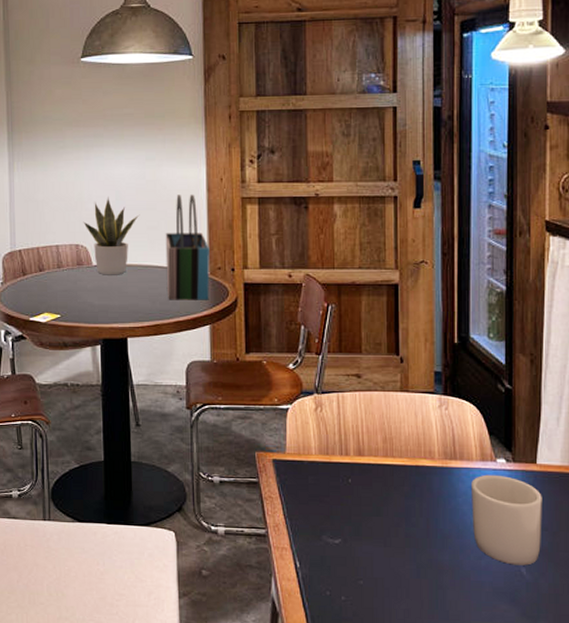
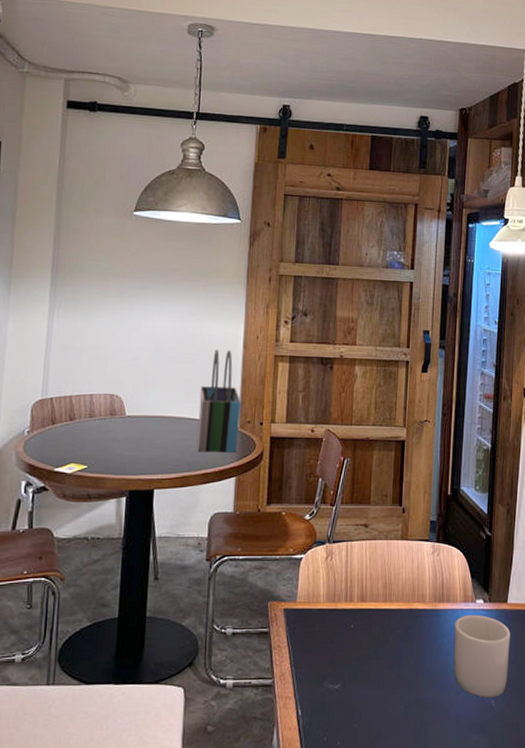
potted plant: present [83,197,140,275] -> none [120,348,178,426]

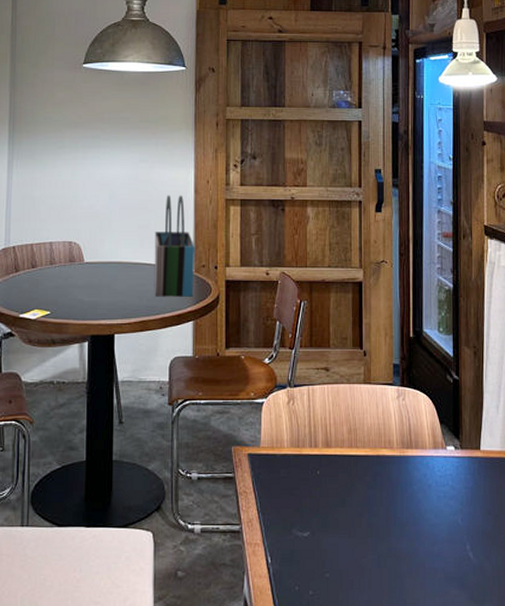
mug: present [453,614,511,698] -> none [425,462,486,550]

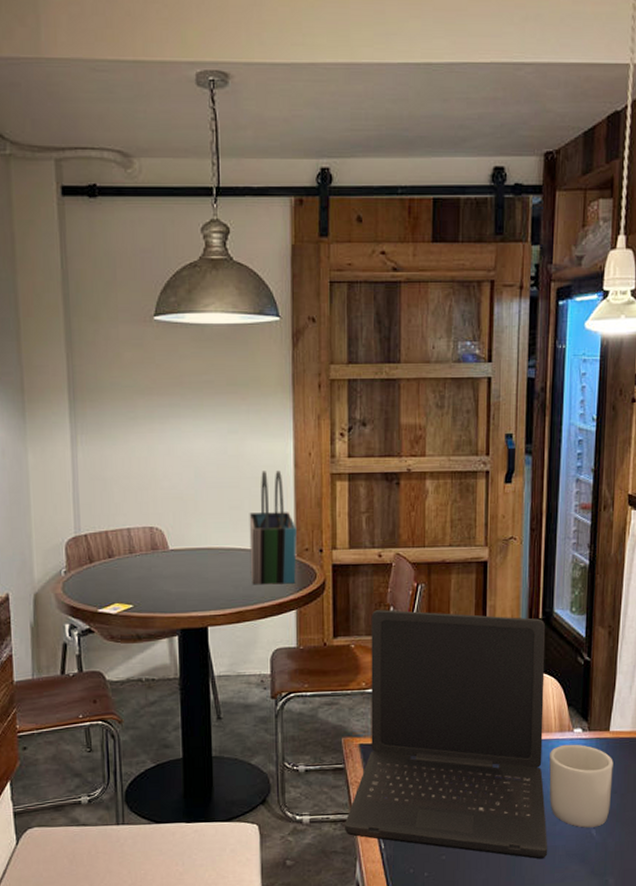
laptop: none [234,324,428,582] -> present [345,610,548,859]
mug: none [425,462,486,550] -> present [549,744,613,828]

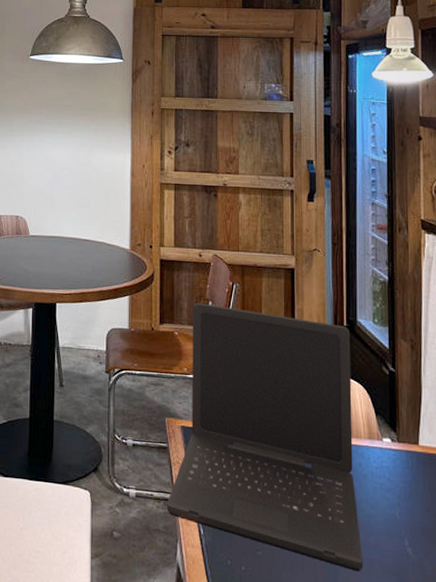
tote bag: present [249,470,297,585] -> none [92,177,131,273]
mug: present [549,744,613,828] -> none [360,452,426,546]

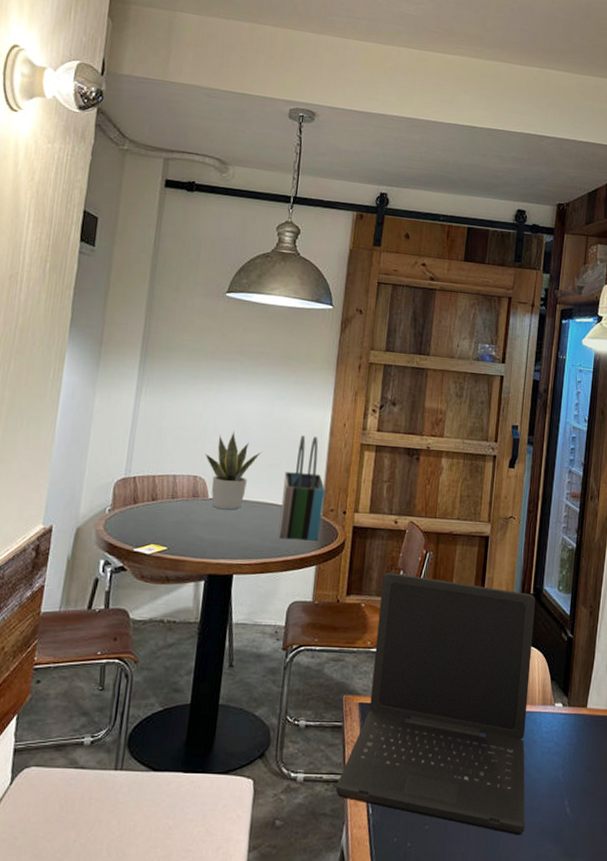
potted plant: none [23,176,73,246] -> present [205,431,263,510]
tote bag: none [92,177,131,273] -> present [279,435,325,541]

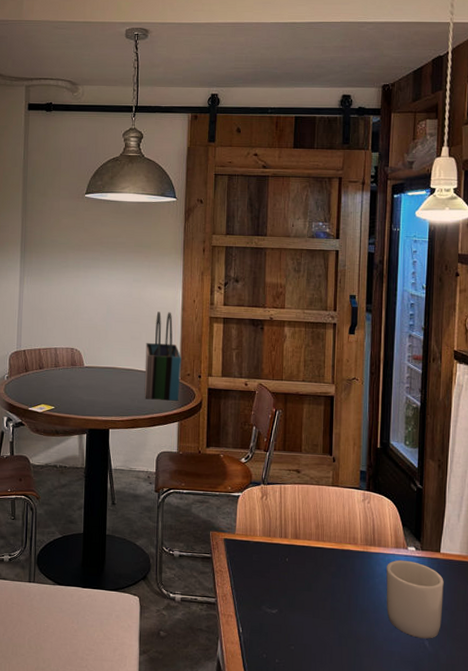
potted plant: present [205,431,263,510] -> none [78,310,126,376]
laptop: present [336,573,536,835] -> none [210,428,385,662]
mug: none [529,718,589,805] -> present [386,560,444,639]

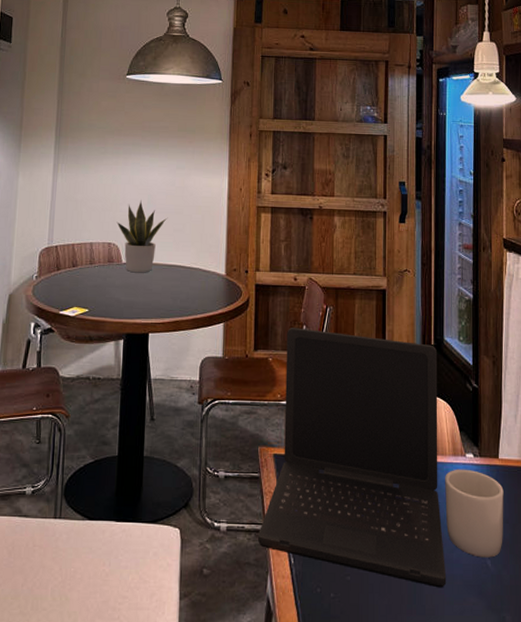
potted plant: none [78,310,126,376] -> present [116,200,168,273]
tote bag: present [144,311,181,401] -> none [187,201,227,299]
laptop: none [210,428,385,662] -> present [258,328,447,588]

